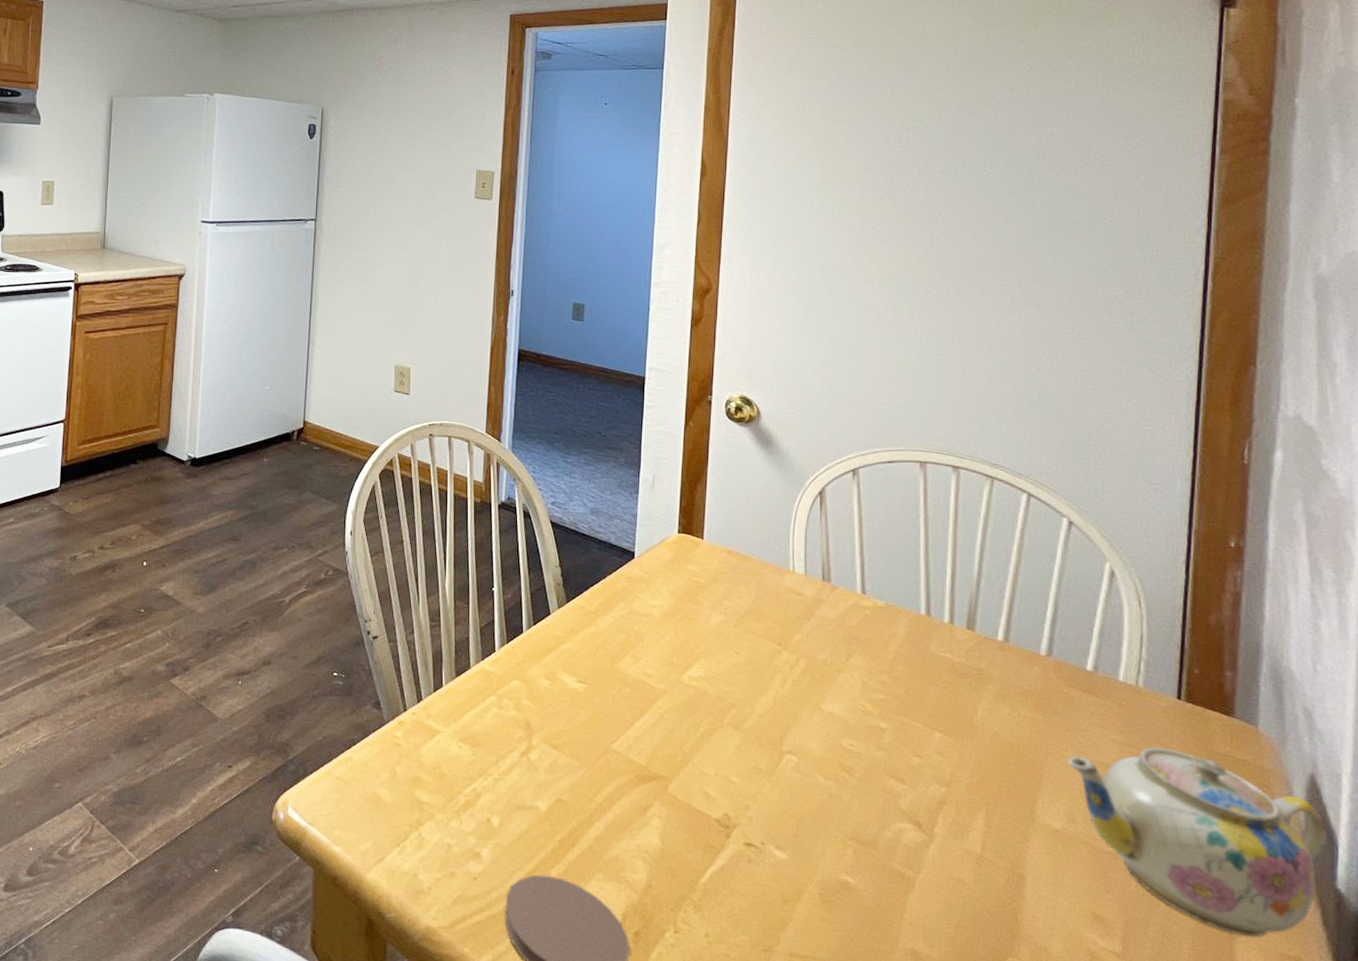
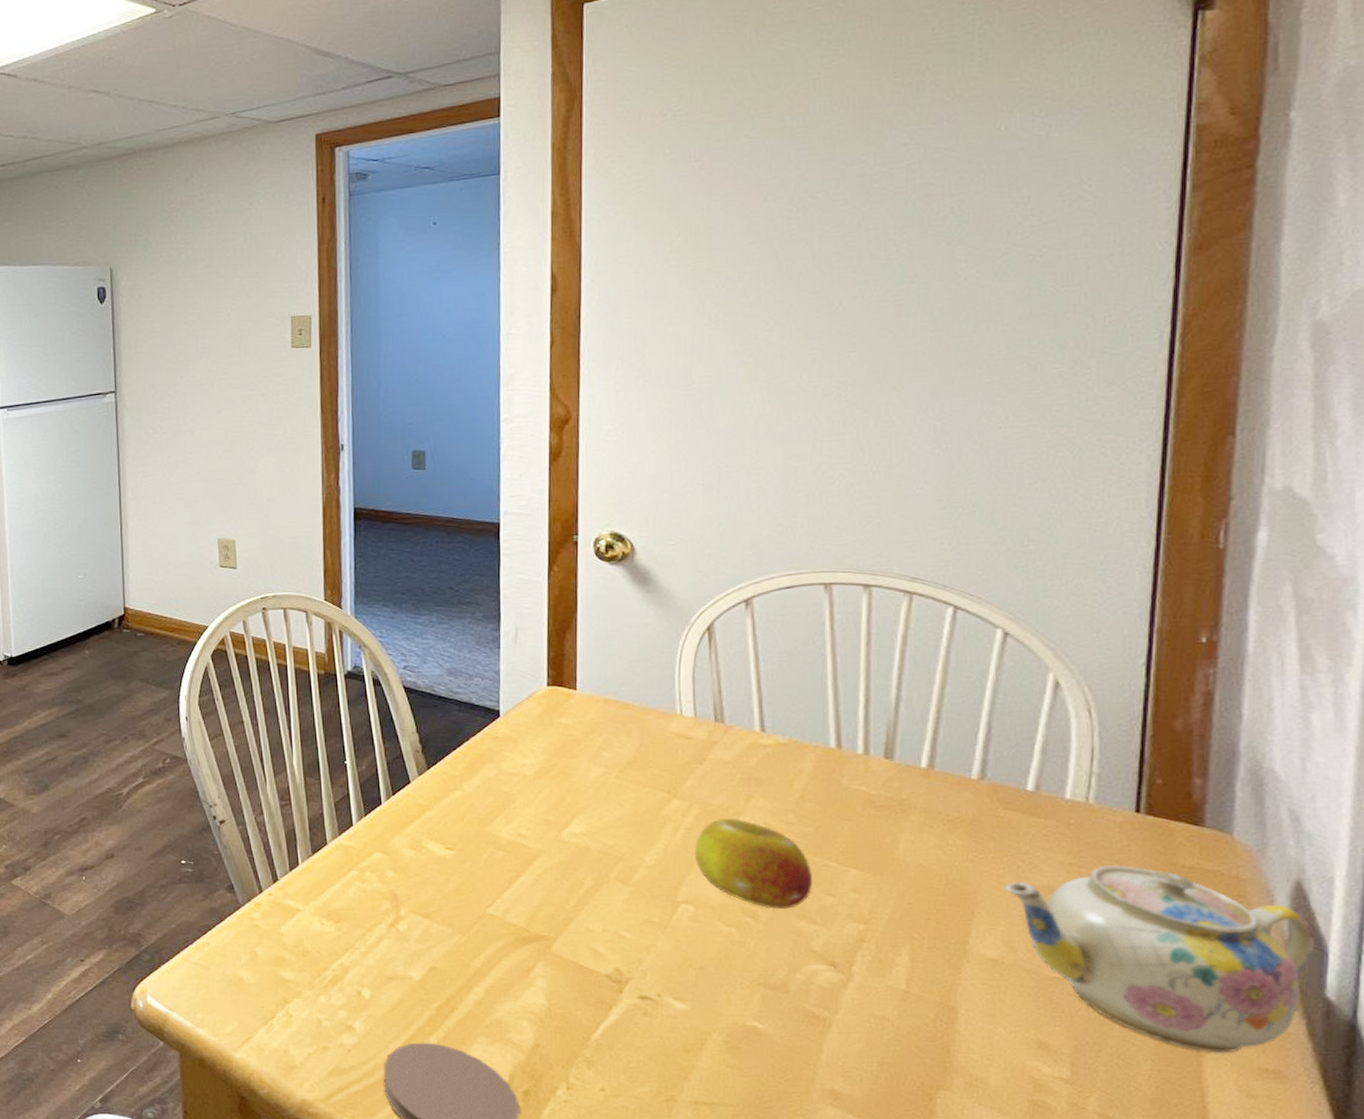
fruit: none [799,673,903,767] -> present [694,818,813,910]

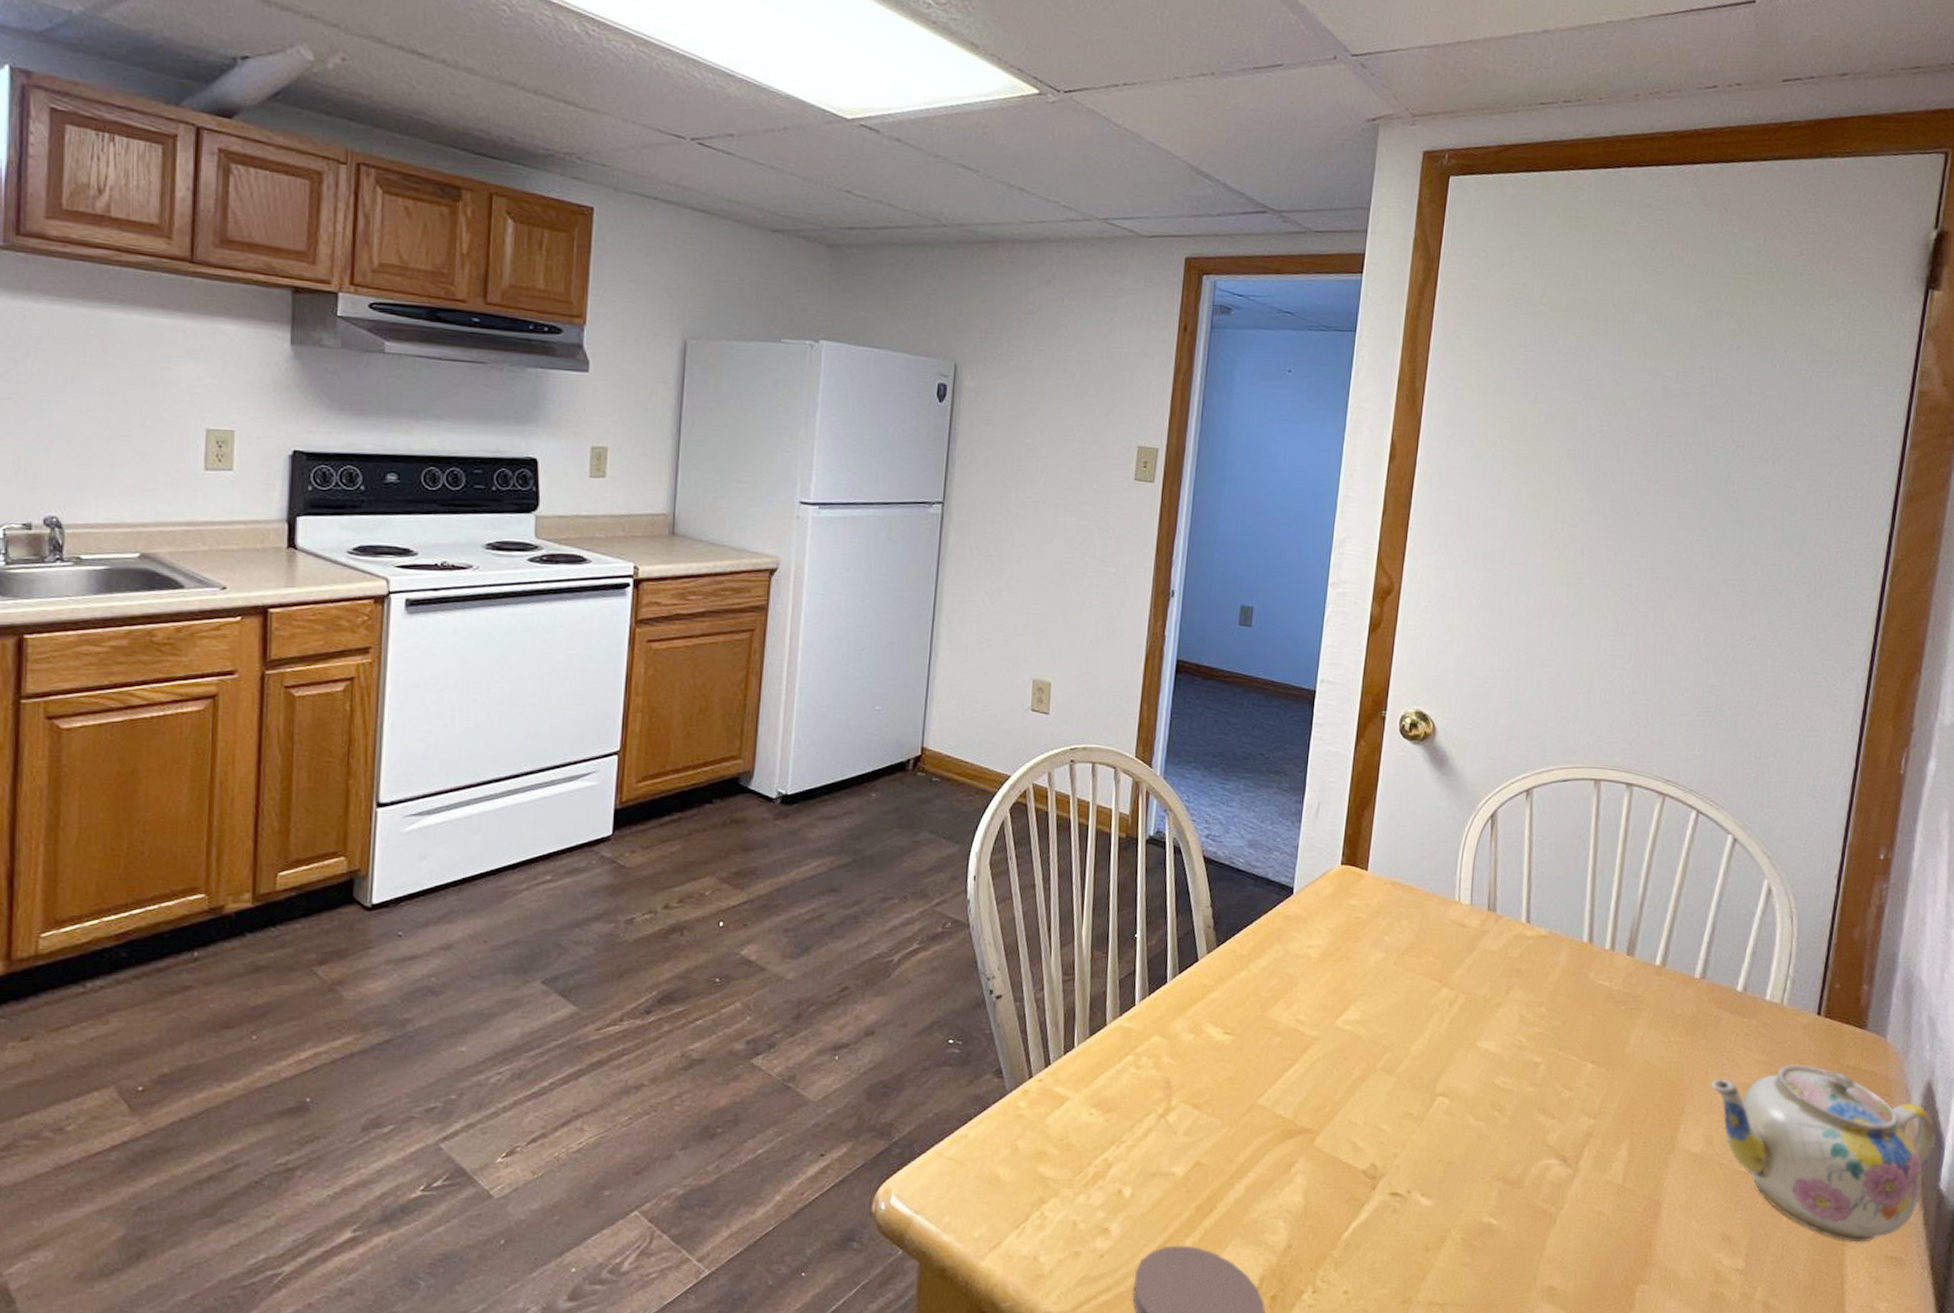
fruit: present [694,818,813,910] -> none [1455,1009,1556,1104]

